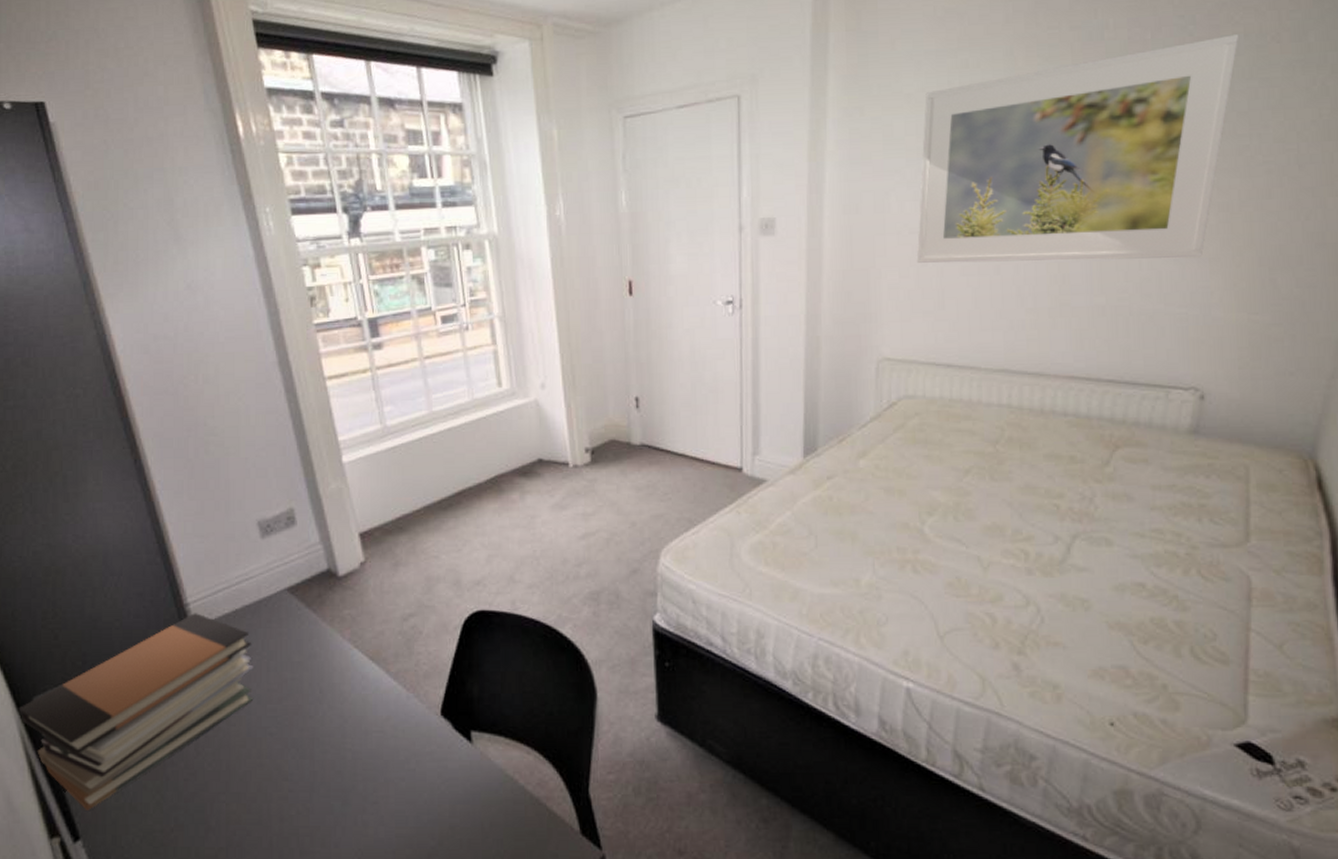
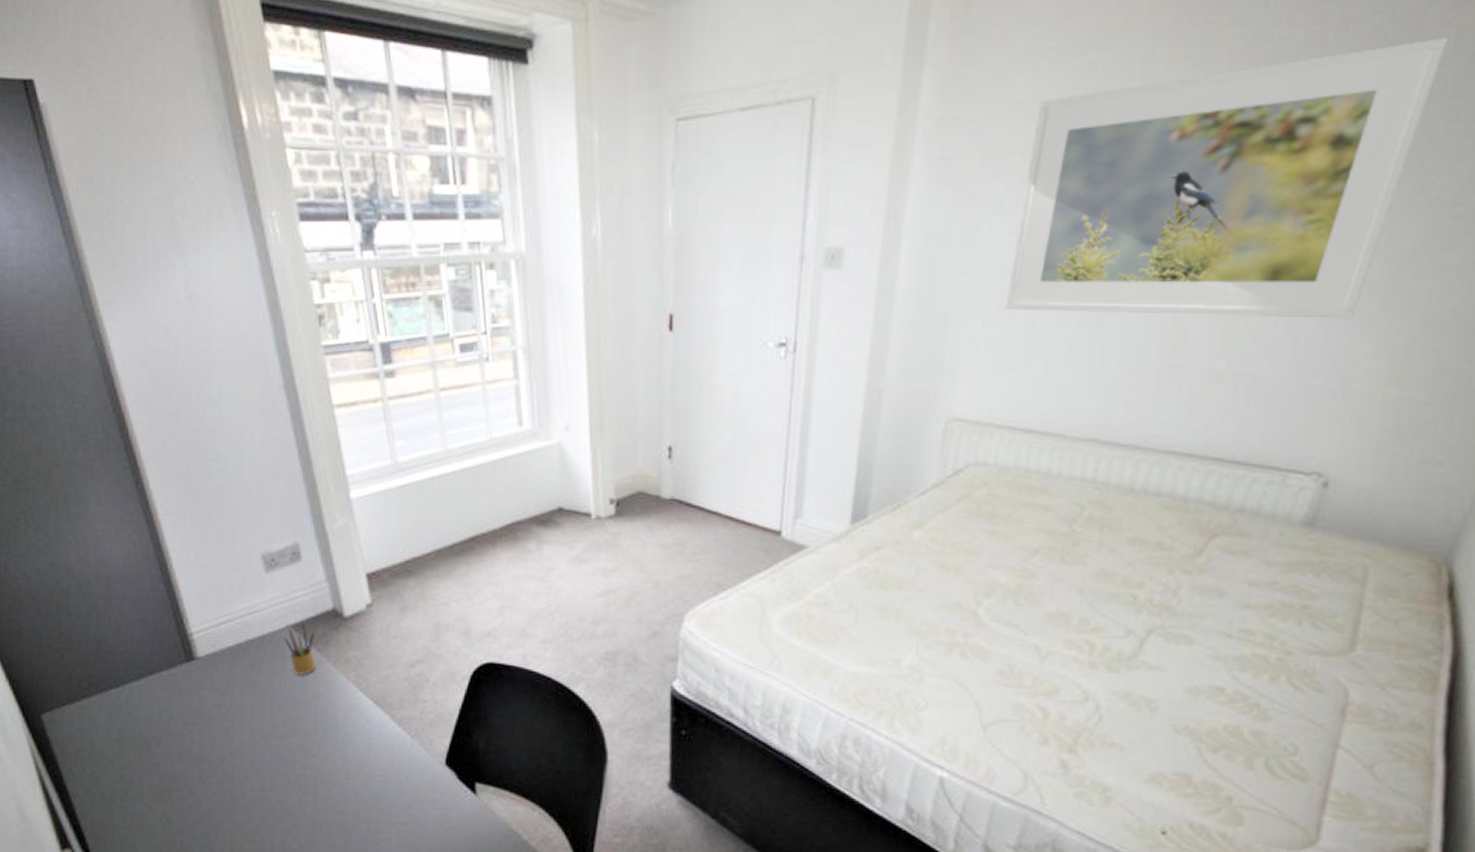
book stack: present [18,613,254,810] -> none [27,643,257,827]
pencil box: none [277,582,311,637] -> present [281,620,316,675]

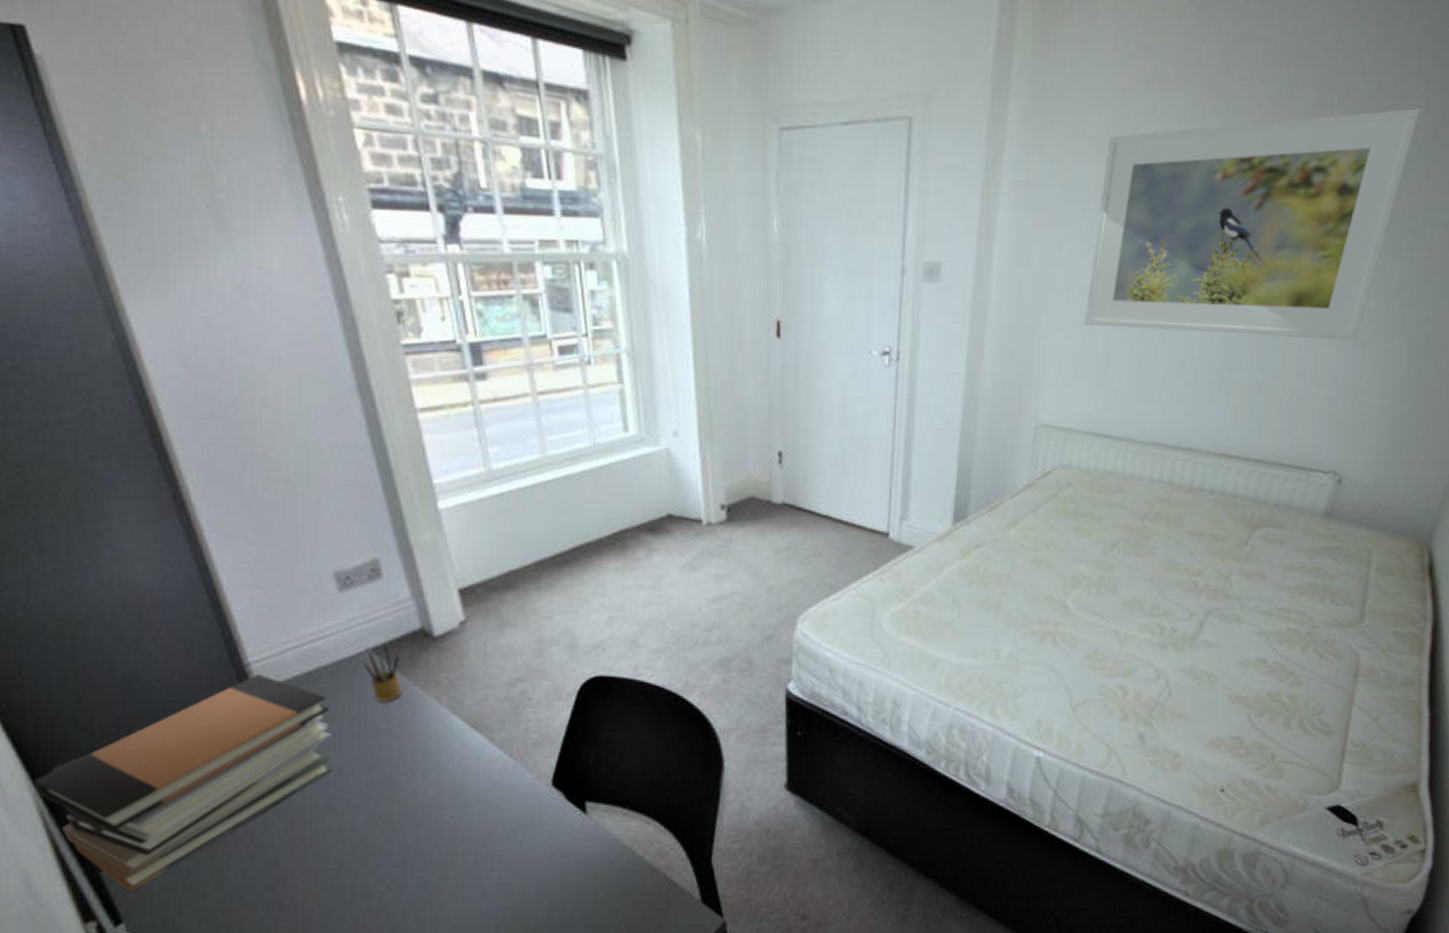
book stack: none [27,643,257,827] -> present [33,674,333,891]

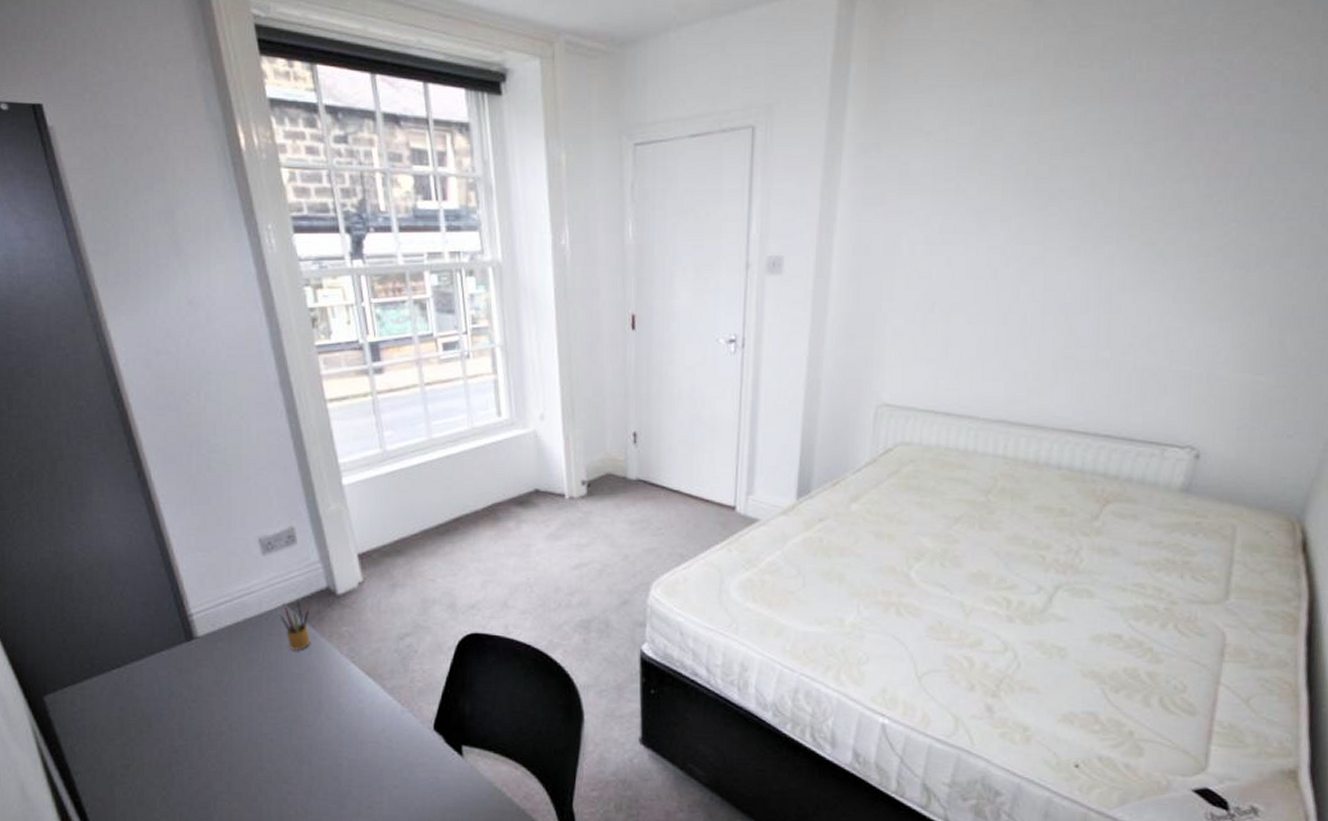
book stack: present [33,674,333,891] -> none [30,623,255,802]
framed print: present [1083,108,1421,341] -> none [923,82,1277,315]

